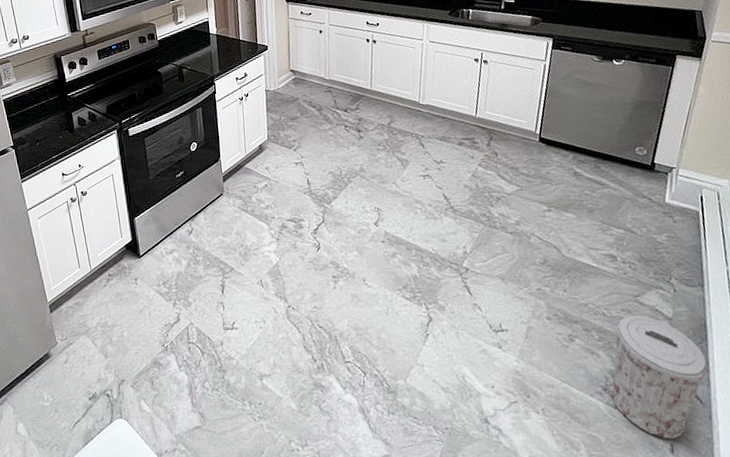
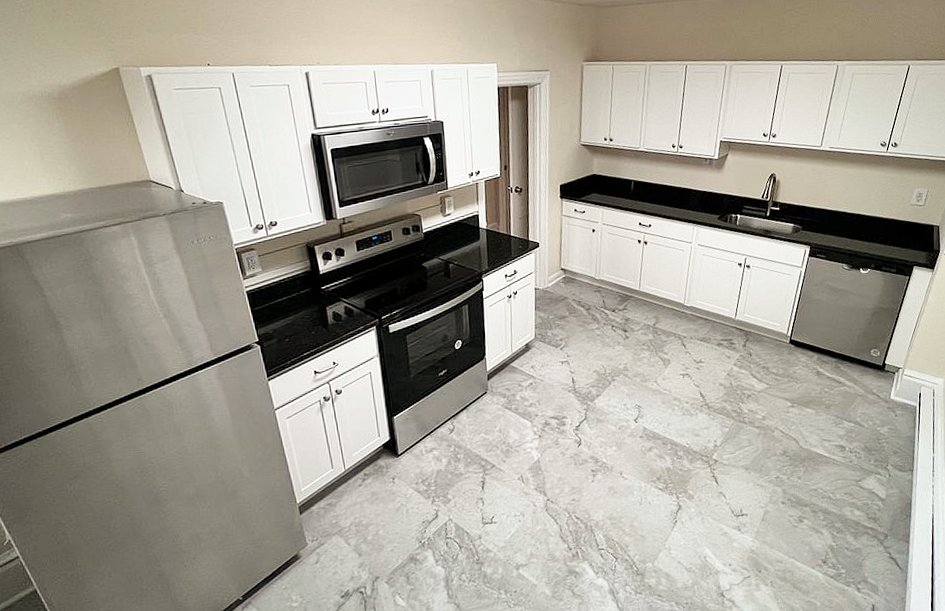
trash can: present [609,314,708,439] -> none [828,497,909,601]

